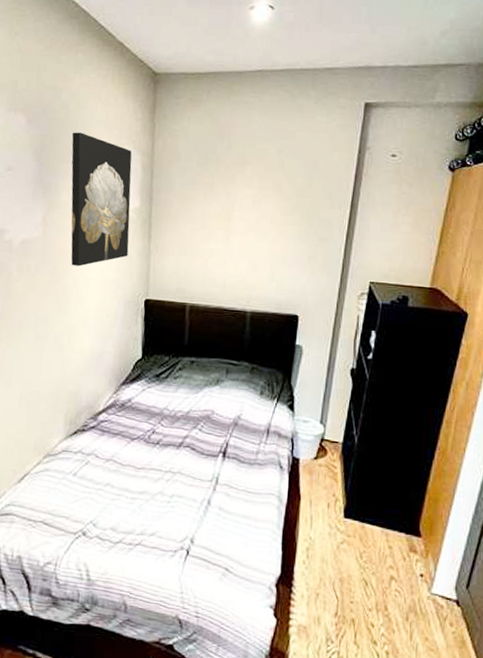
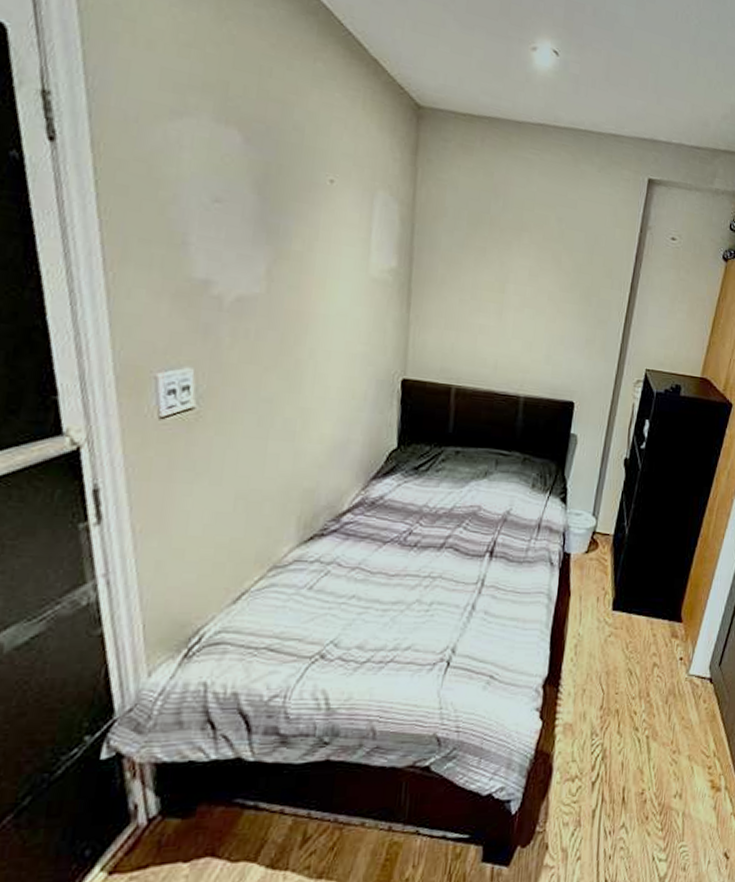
wall art: present [71,132,132,267] -> none [306,163,388,335]

